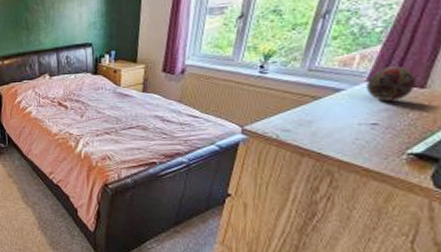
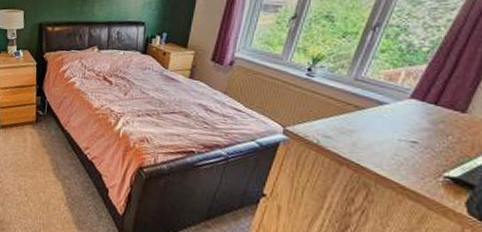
decorative egg: present [366,65,417,101] -> none [409,86,458,122]

